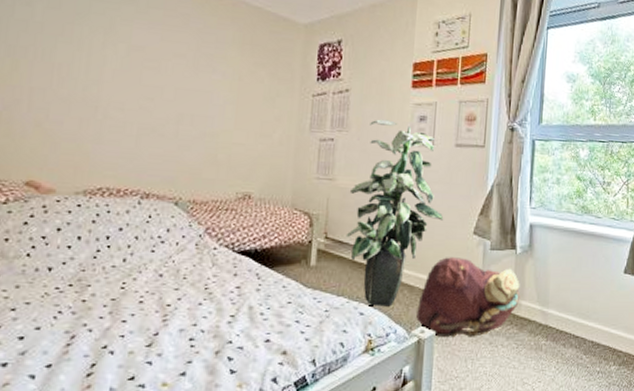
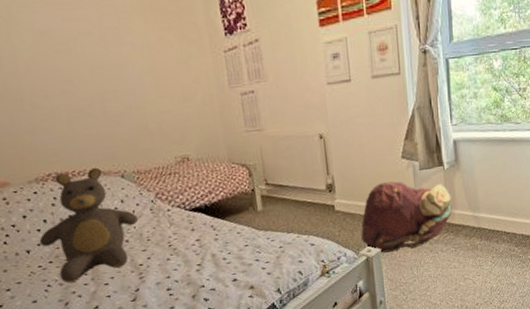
teddy bear: none [65,189,181,313] -> present [39,167,139,283]
indoor plant: present [346,119,444,307] -> none [279,63,372,236]

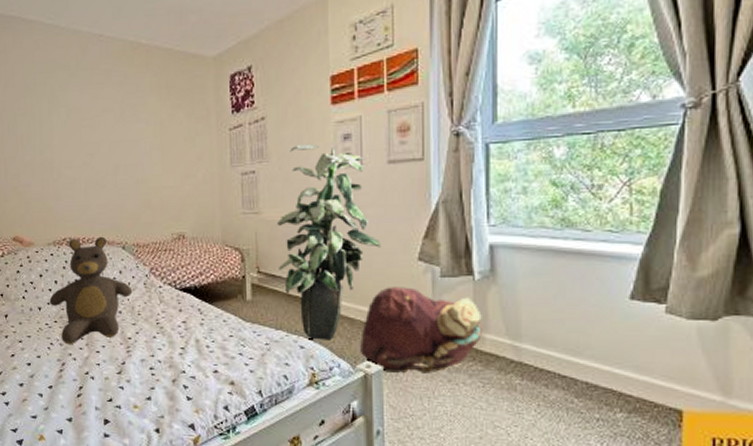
indoor plant: none [279,63,372,236] -> present [276,143,382,340]

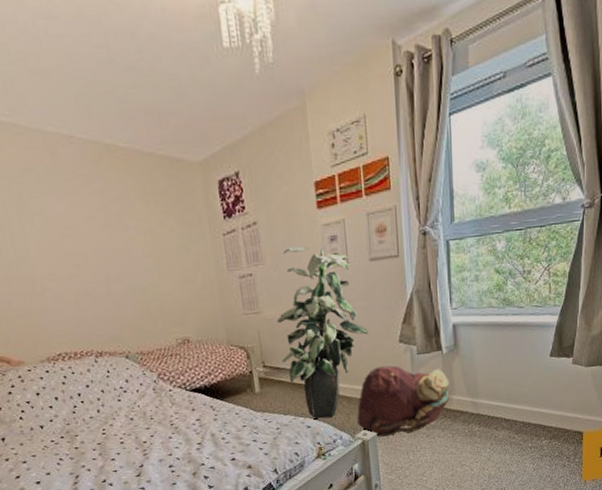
teddy bear: present [49,236,133,345] -> none [51,348,143,458]

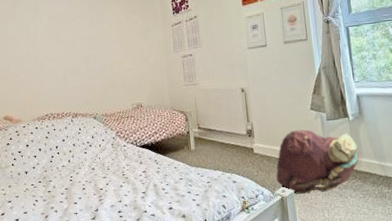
indoor plant: present [276,246,369,419] -> none [210,33,285,175]

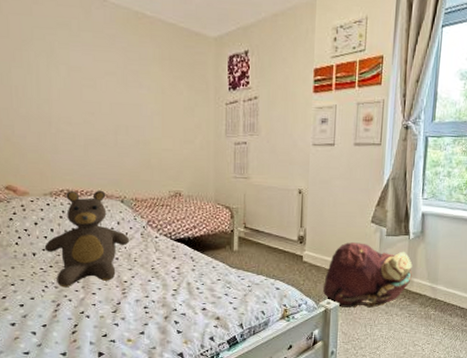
teddy bear: none [34,110,103,200] -> present [44,190,130,288]

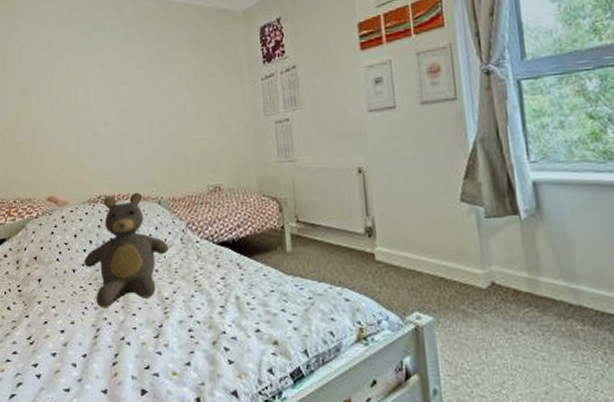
backpack: present [323,242,413,309] -> none [408,230,537,325]

